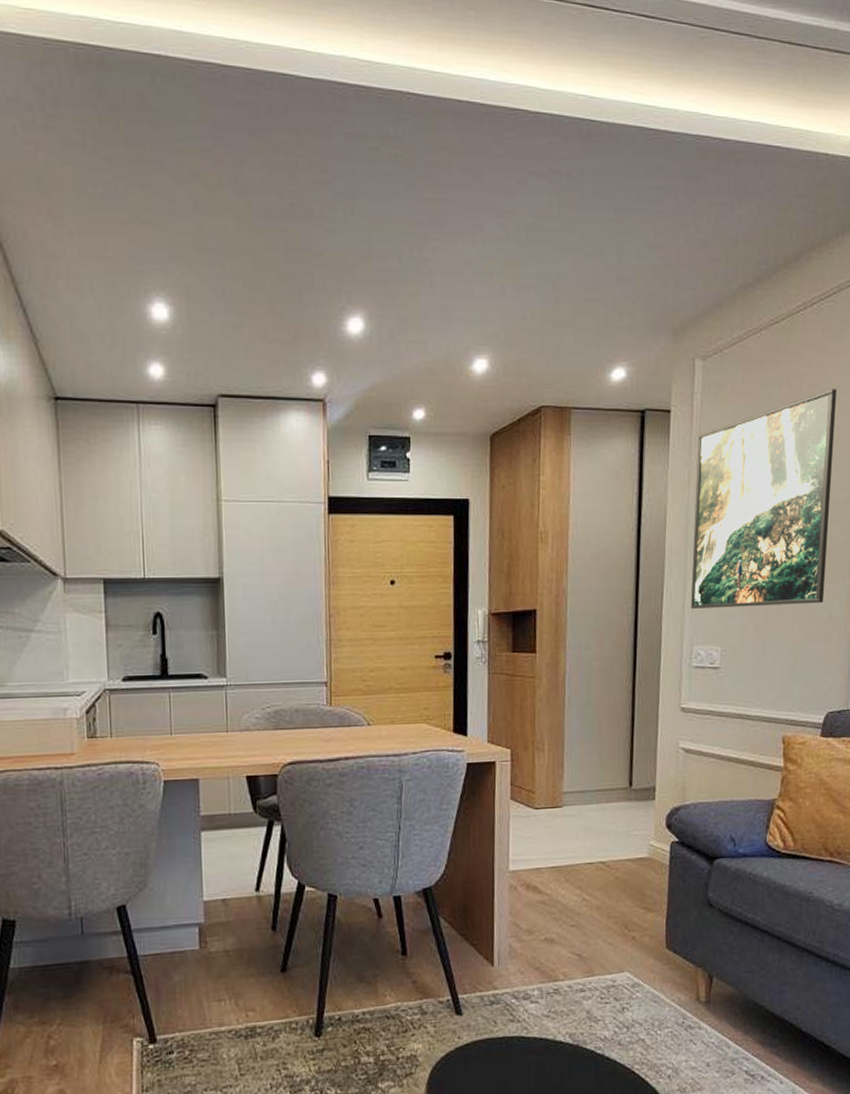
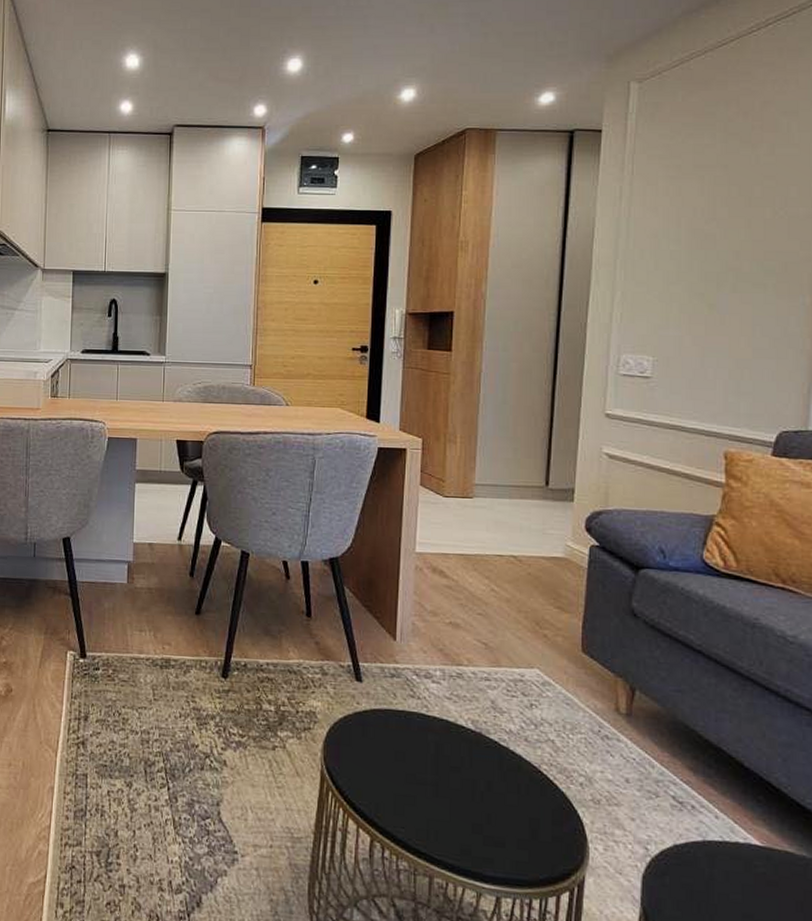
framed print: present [690,389,837,609] -> none [619,106,796,320]

